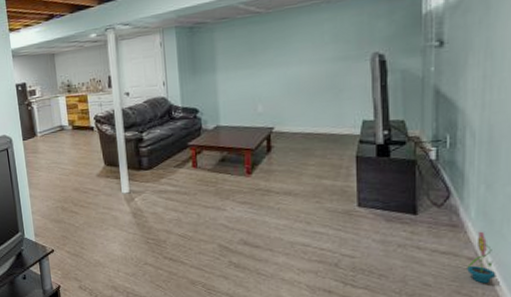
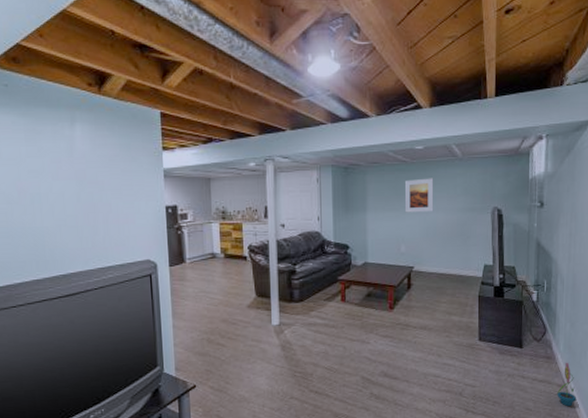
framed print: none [259,27,296,69] -> present [404,178,434,213]

